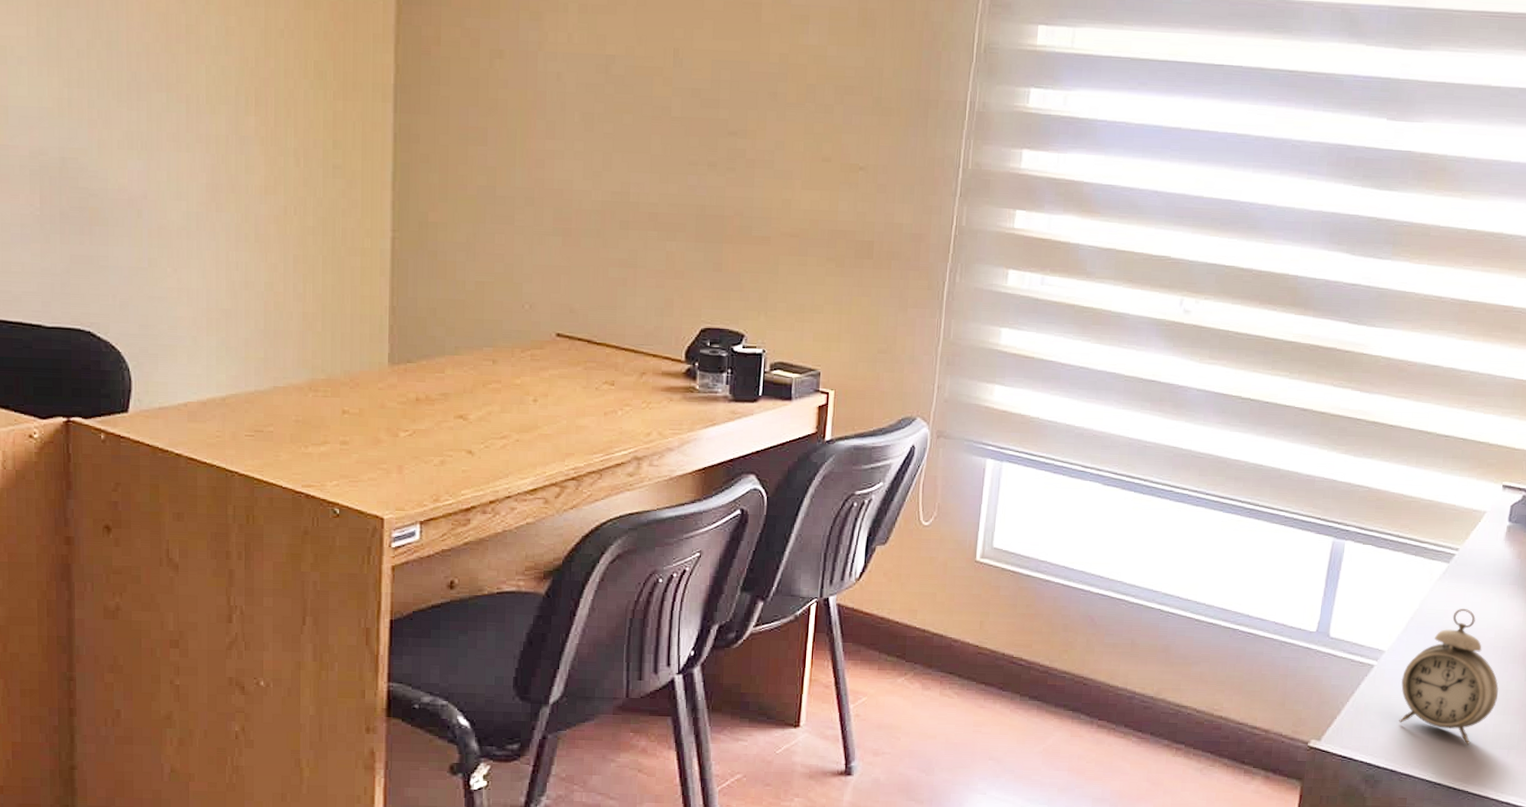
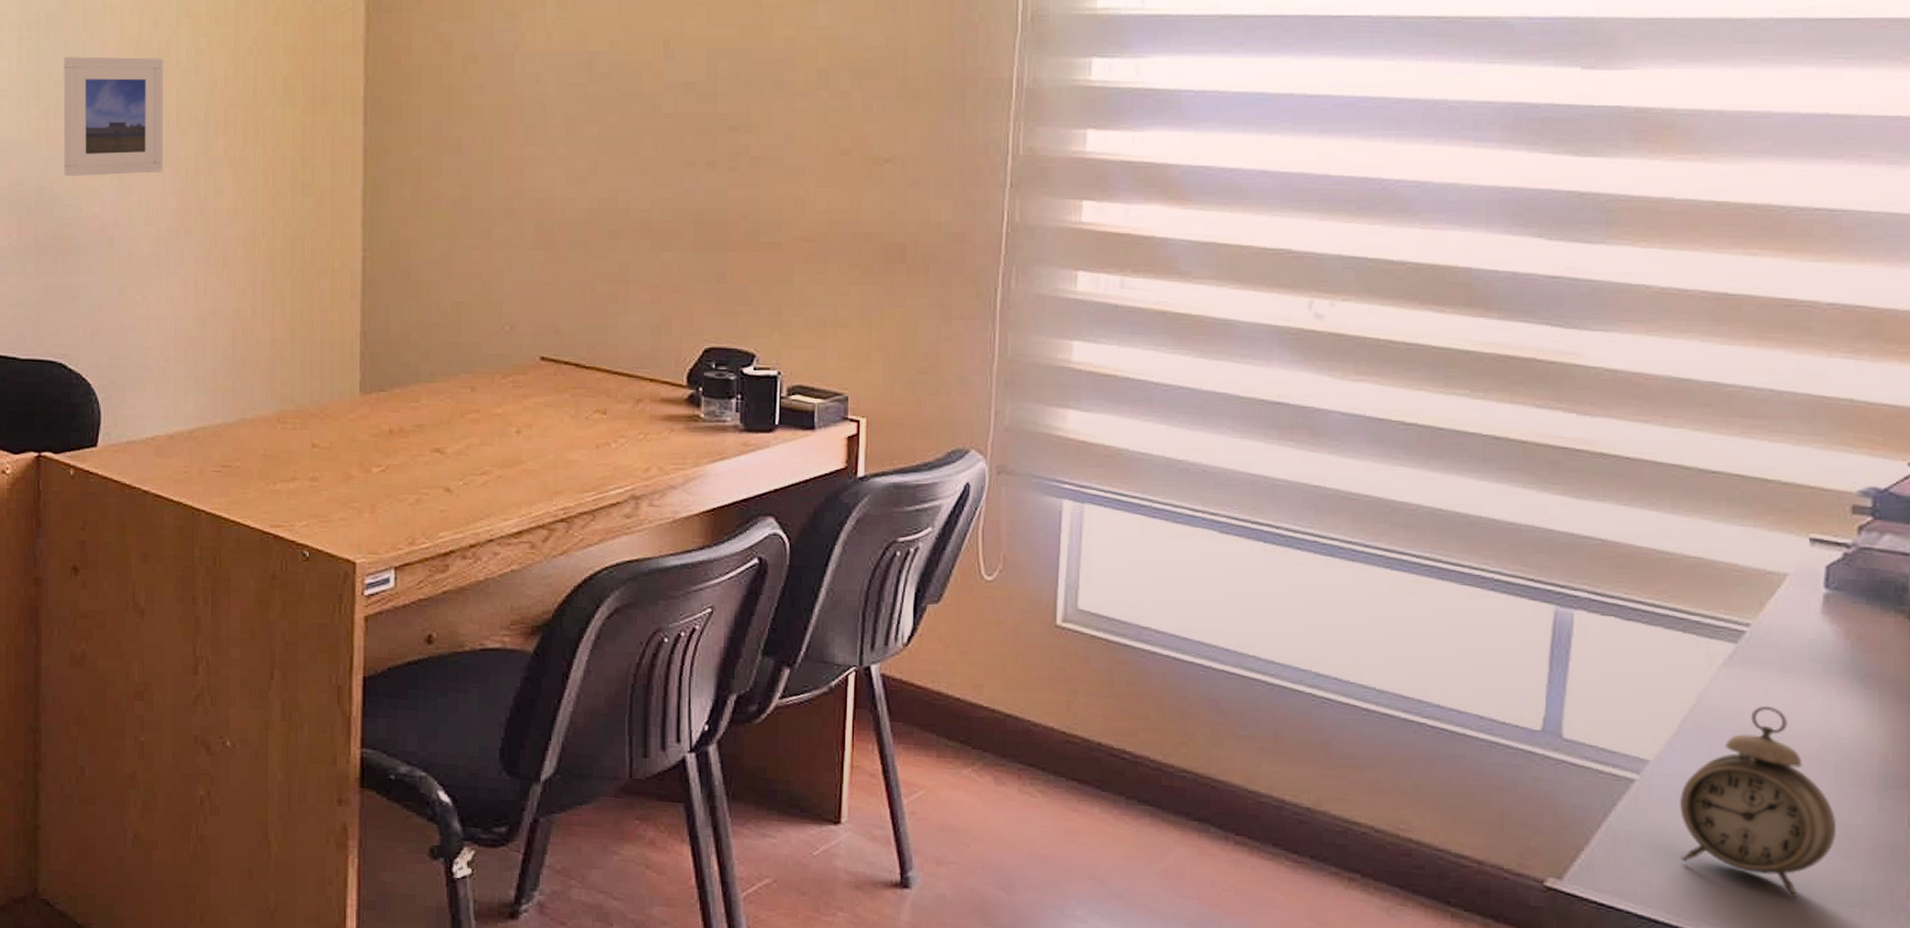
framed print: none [86,27,193,149] -> present [63,57,164,176]

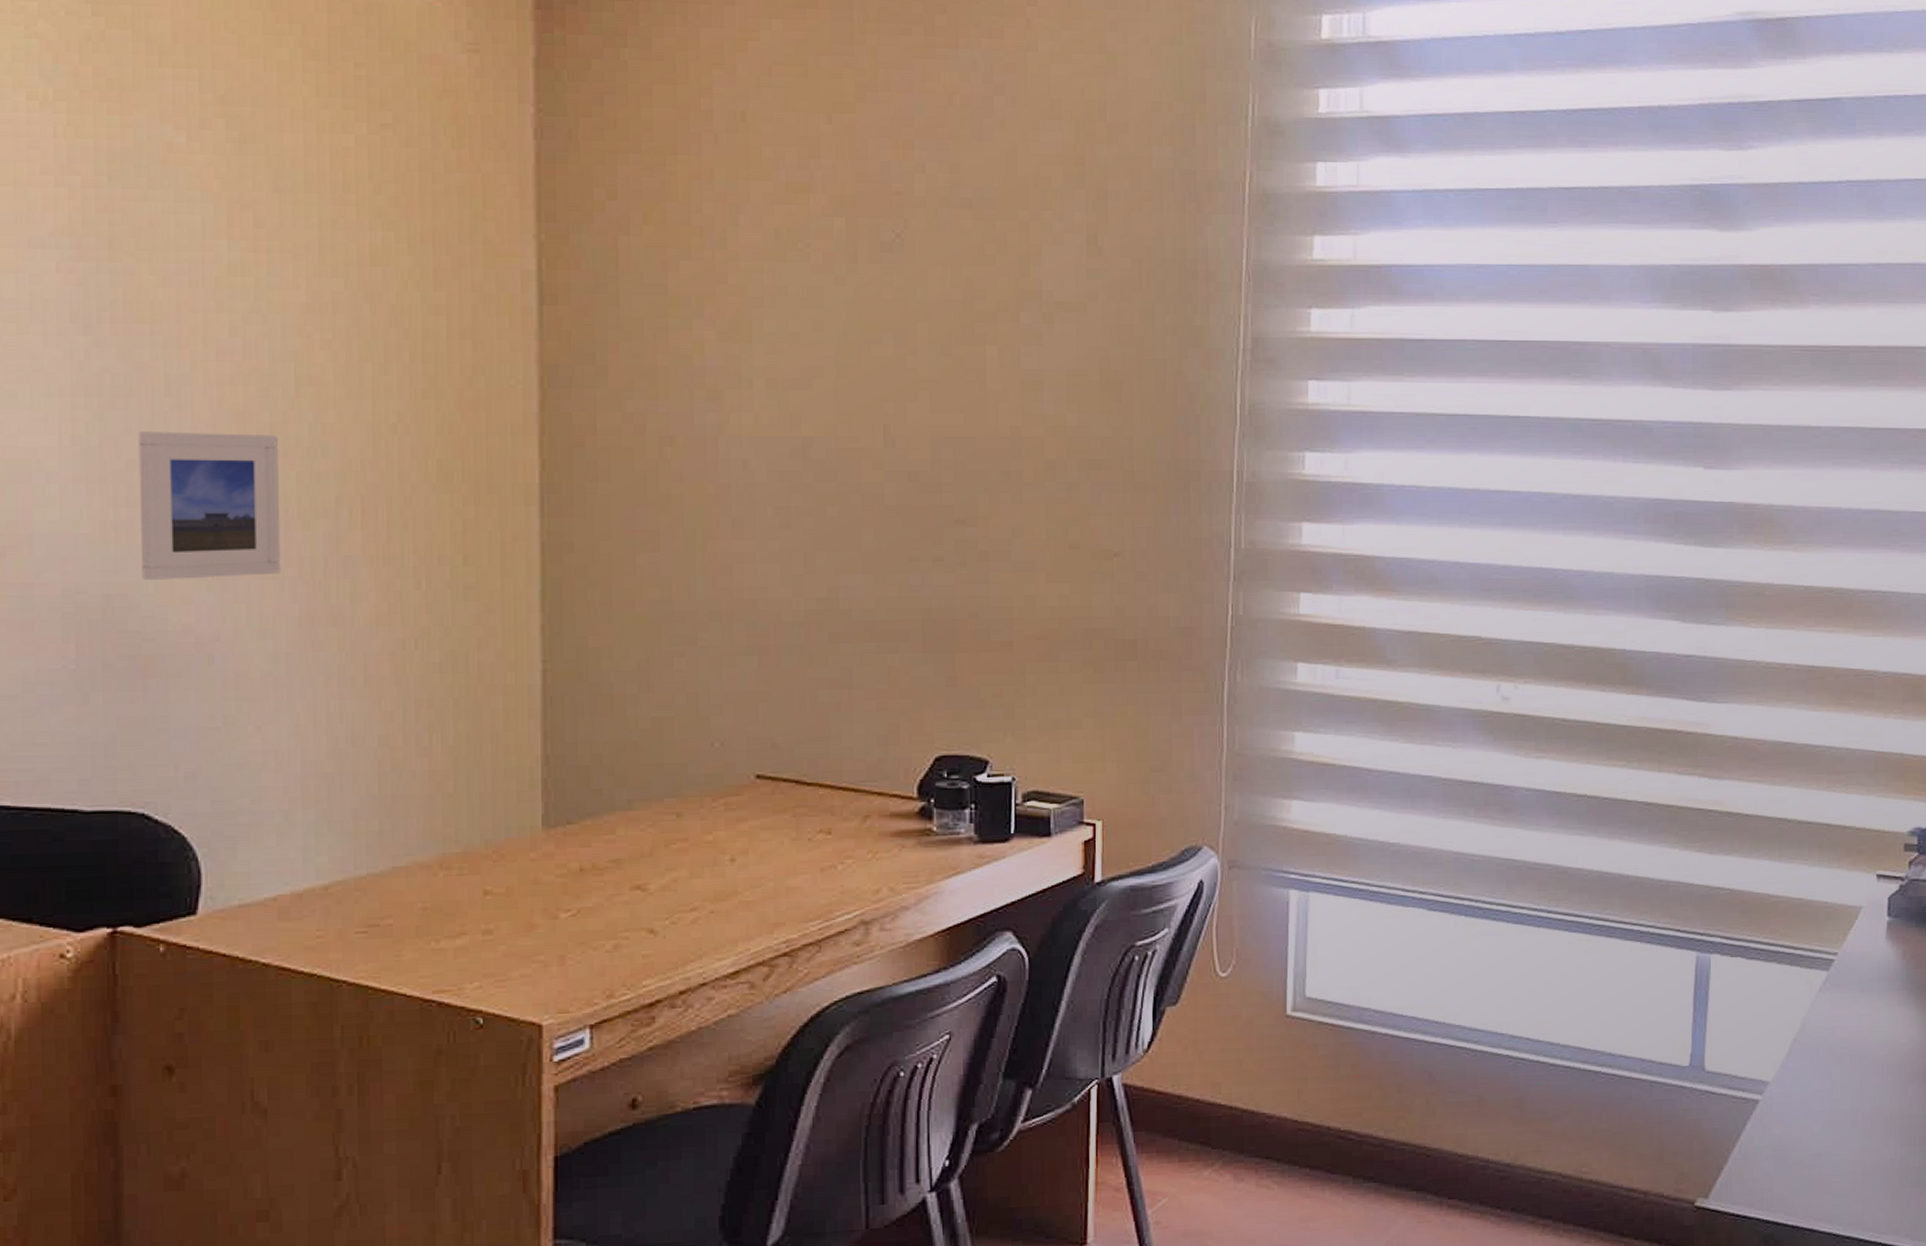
alarm clock: present [1678,705,1836,899] -> none [1791,1022,1900,1187]

